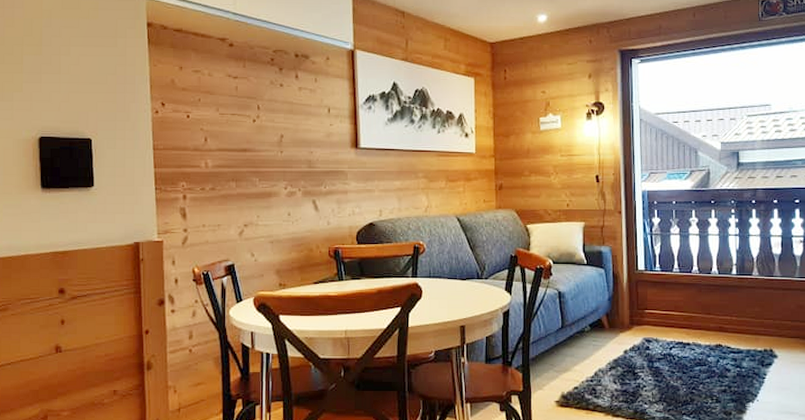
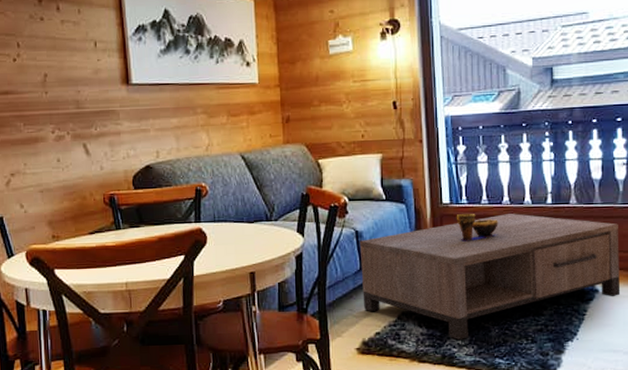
coffee table: none [561,282,797,397] -> present [359,213,621,340]
decorative bowl: none [650,281,688,306] -> present [456,214,498,241]

